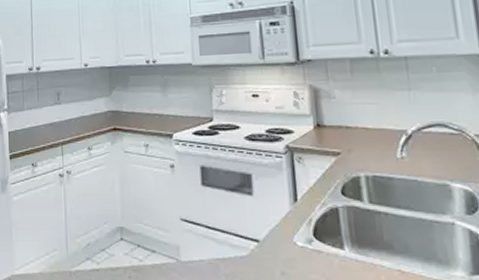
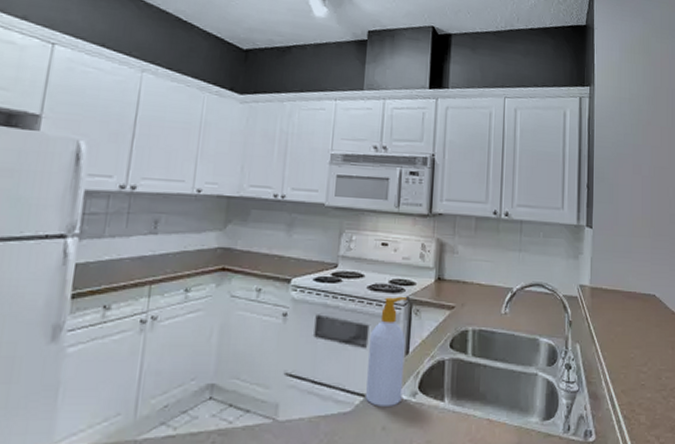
soap bottle: none [255,144,297,252] -> present [366,296,407,406]

